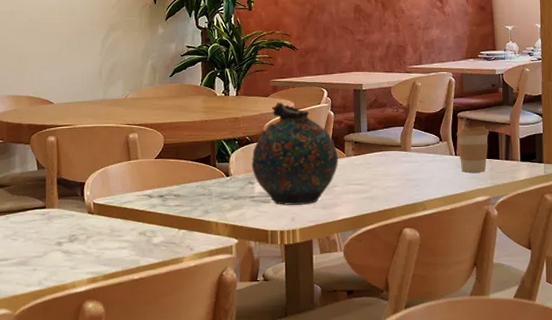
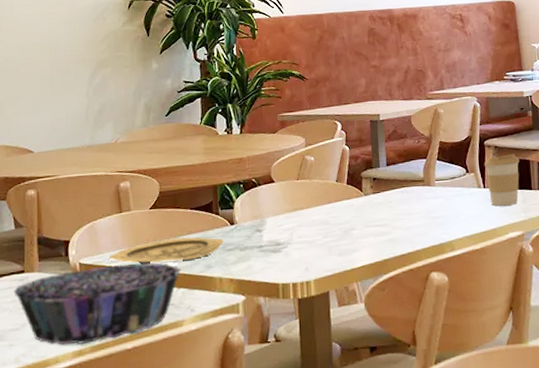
decorative bowl: none [37,205,183,273] -> present [13,262,182,346]
plate: none [119,185,220,206] -> present [108,237,224,263]
snuff bottle: present [251,102,338,205] -> none [258,139,356,254]

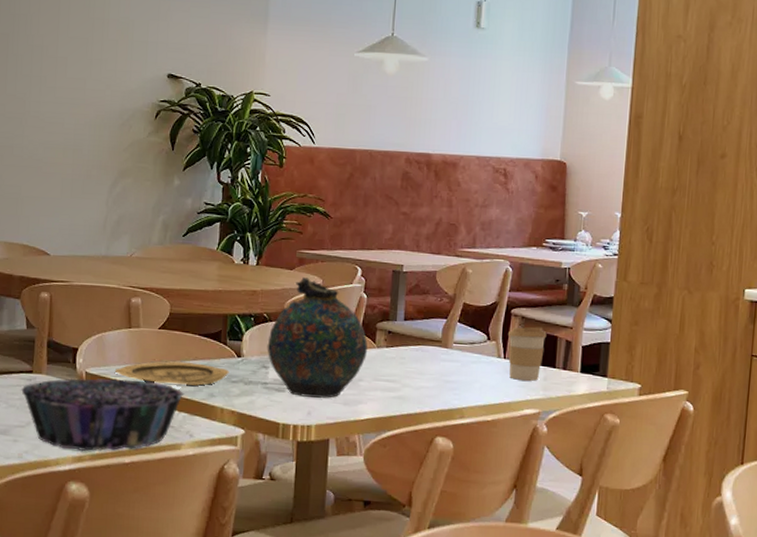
snuff bottle: none [258,139,356,254] -> present [267,277,368,398]

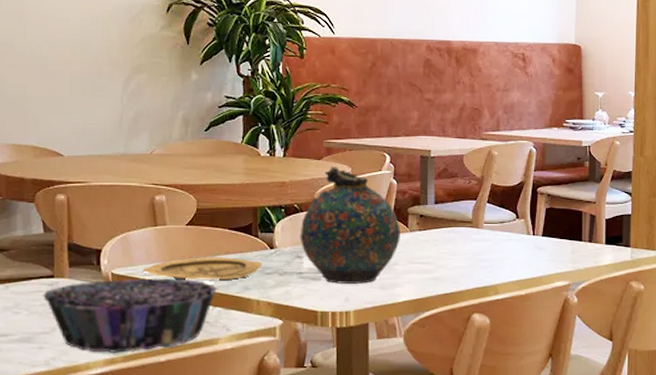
coffee cup: present [507,327,547,381] -> none [535,203,572,255]

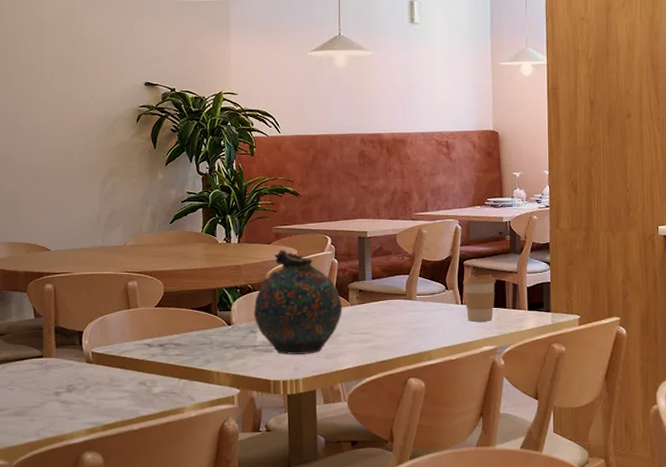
decorative bowl: present [43,278,218,354] -> none [34,354,183,424]
plate: present [142,257,263,280] -> none [118,334,222,355]
coffee cup: none [535,203,572,255] -> present [462,274,496,322]

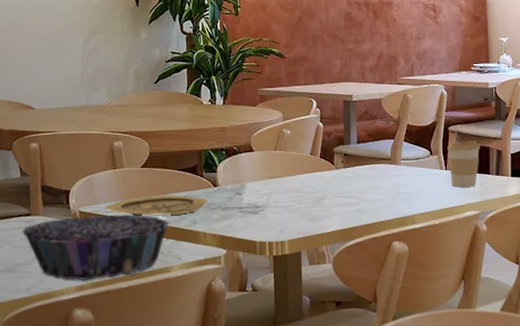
decorative bowl: none [34,354,183,424] -> present [22,214,170,281]
plate: none [118,334,222,355] -> present [105,195,208,215]
snuff bottle: present [253,250,342,355] -> none [239,112,327,217]

